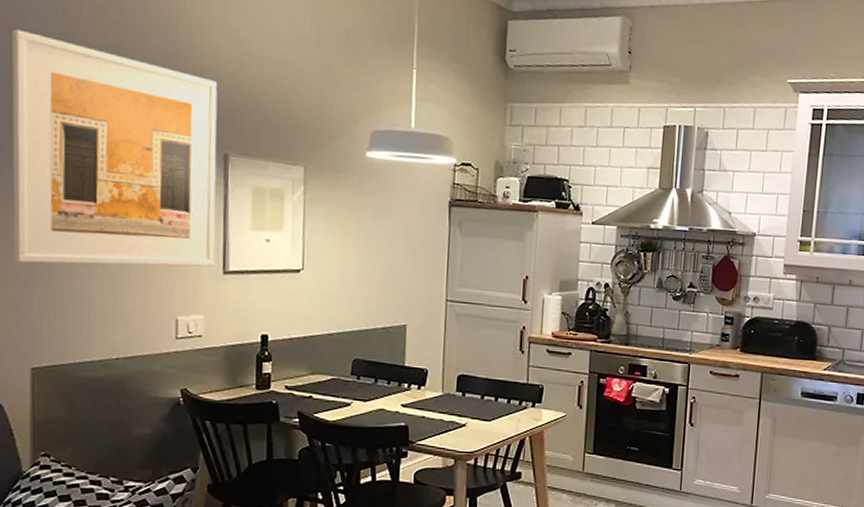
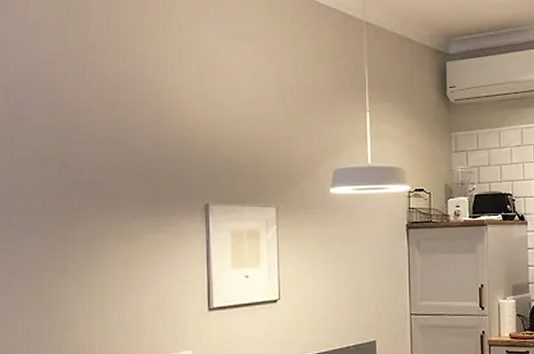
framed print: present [11,29,218,267] -> none [19,116,200,320]

